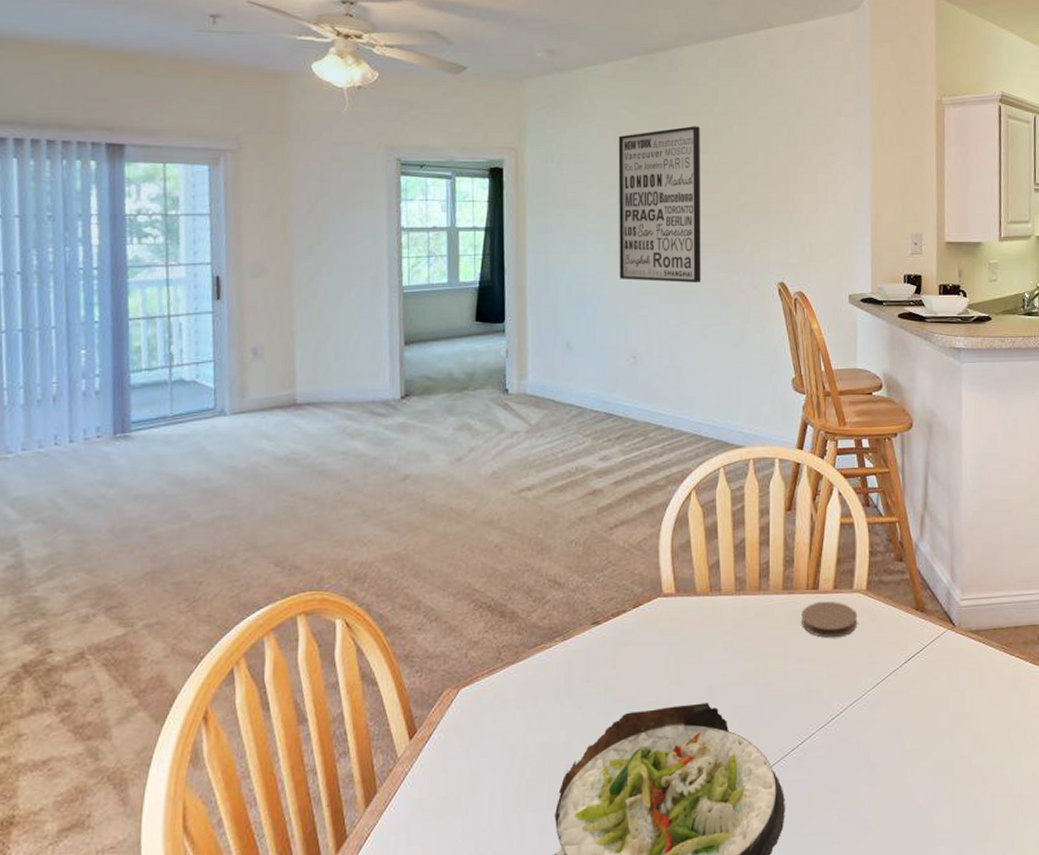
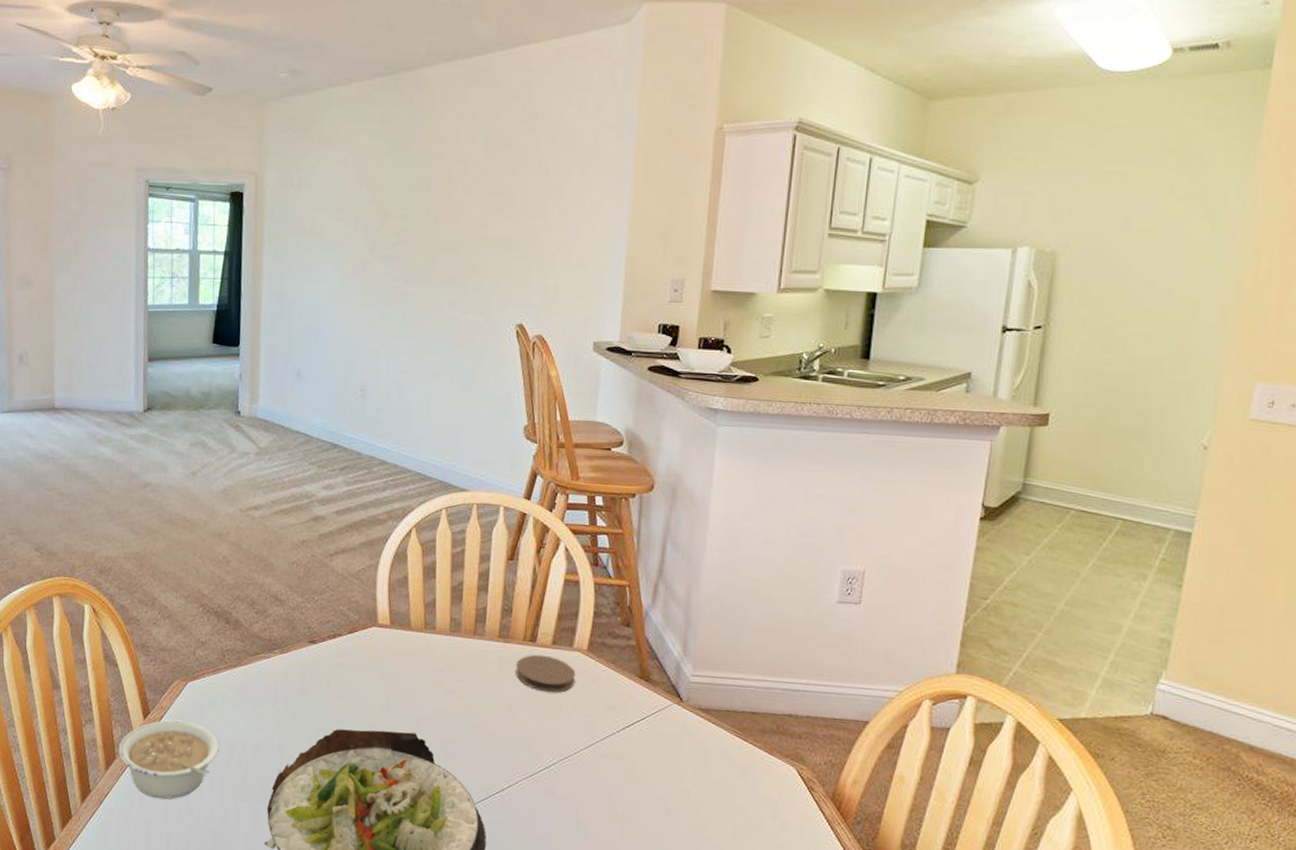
legume: none [380,733,498,829] -> present [118,720,219,799]
wall art: present [618,126,701,282] -> none [351,153,444,319]

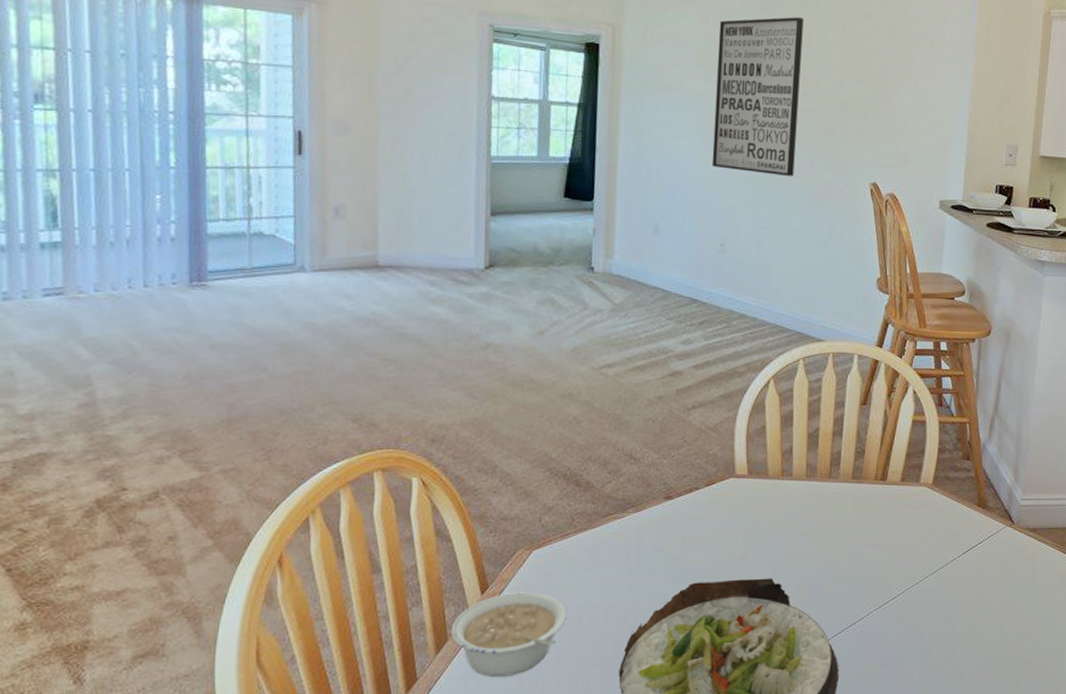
wall art: none [351,153,444,319] -> present [711,17,804,176]
coaster: present [516,654,576,693] -> none [868,492,922,527]

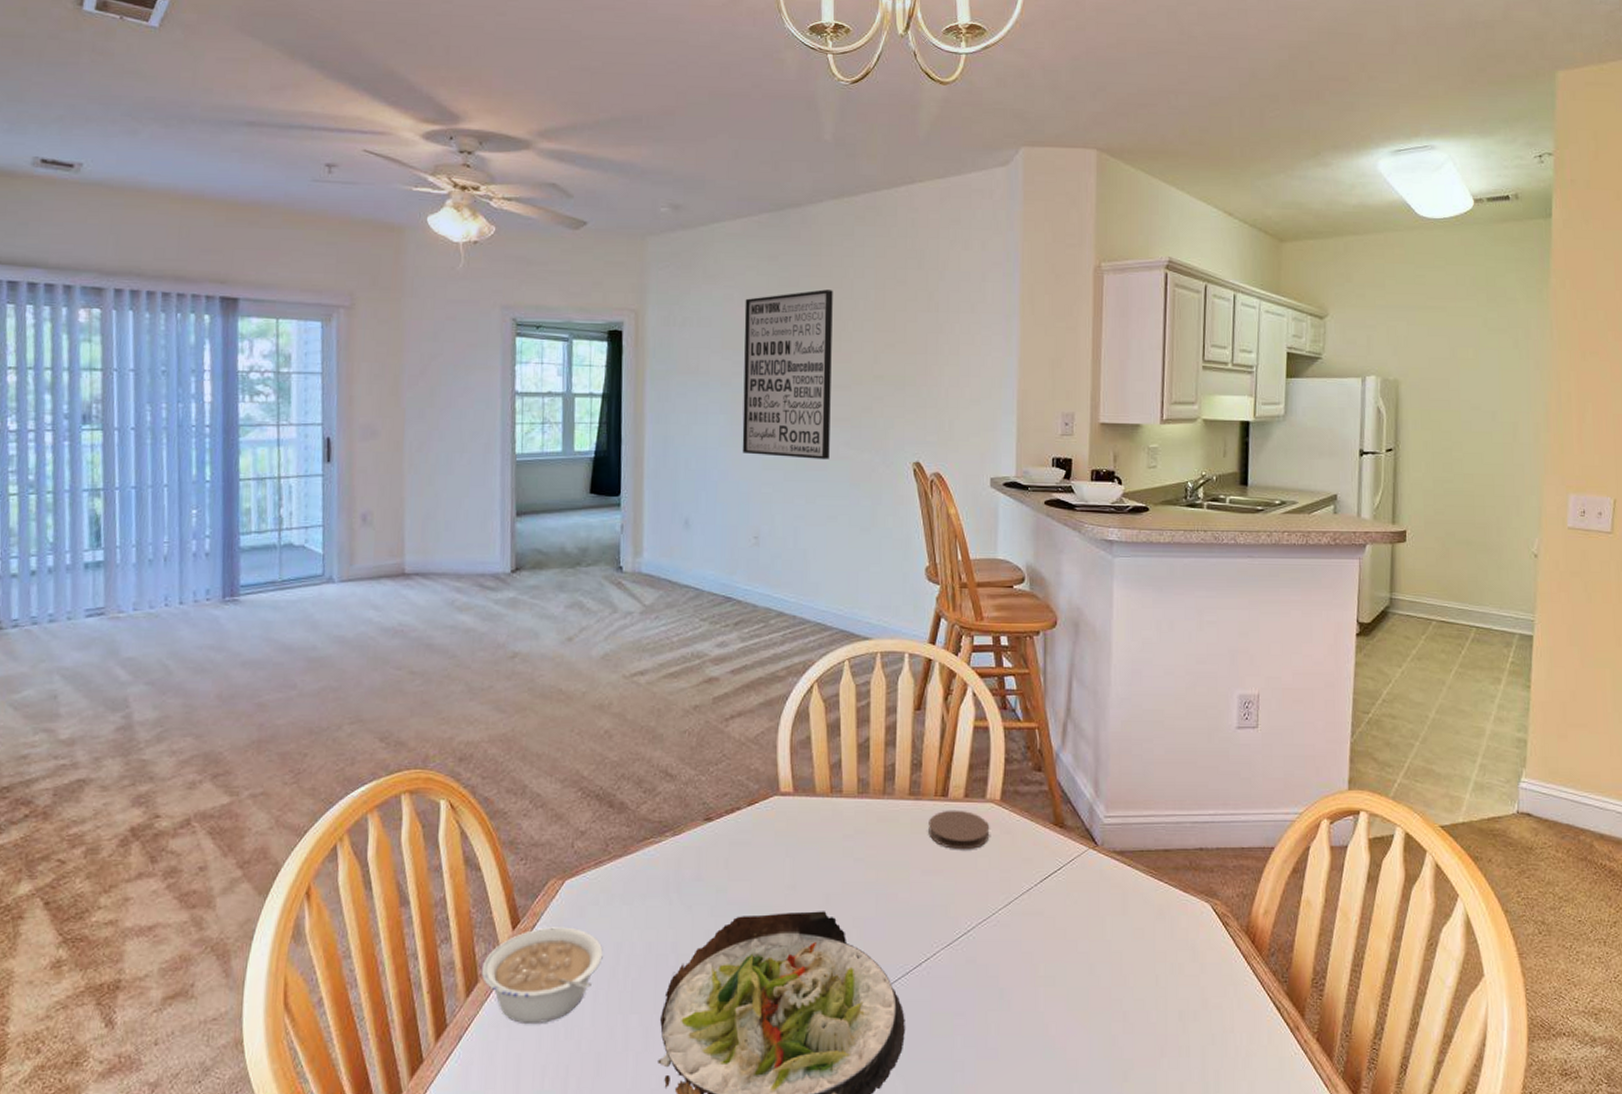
coaster: none [868,492,922,527] -> present [929,810,990,850]

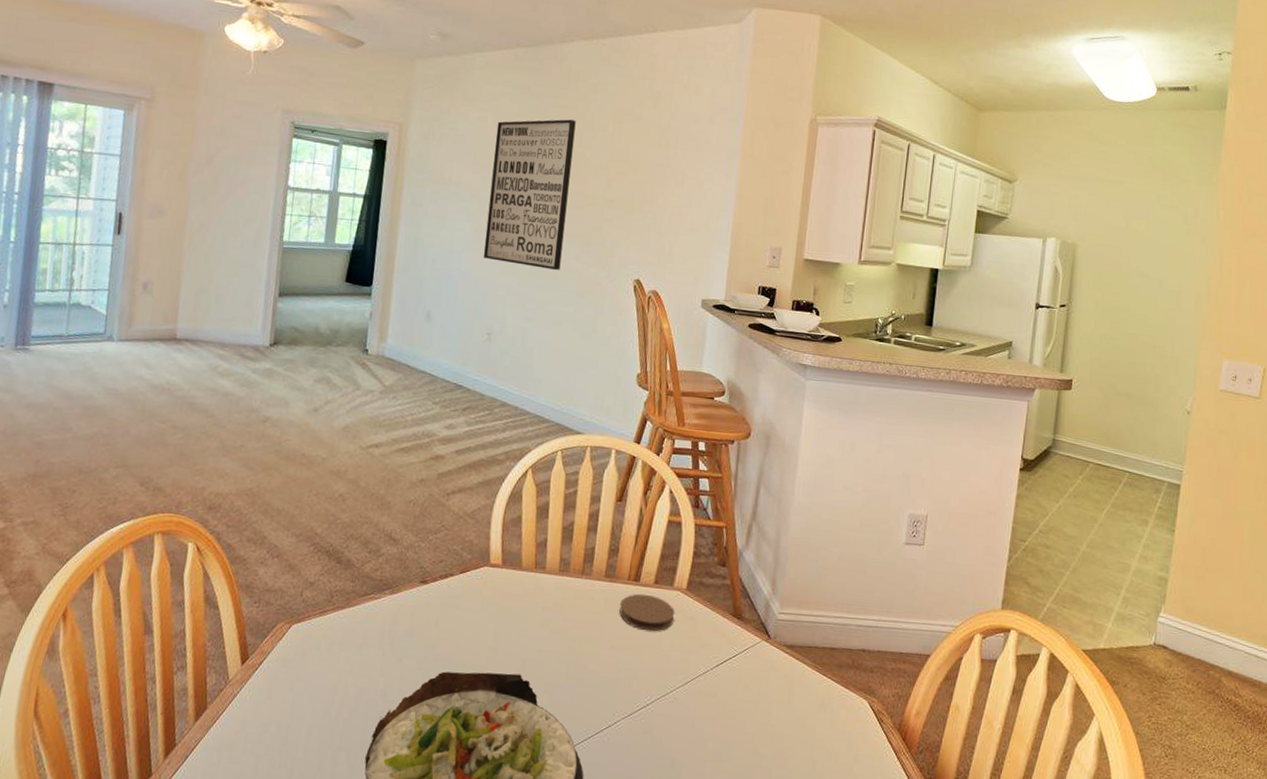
legume: present [481,927,603,1023] -> none [210,665,320,751]

